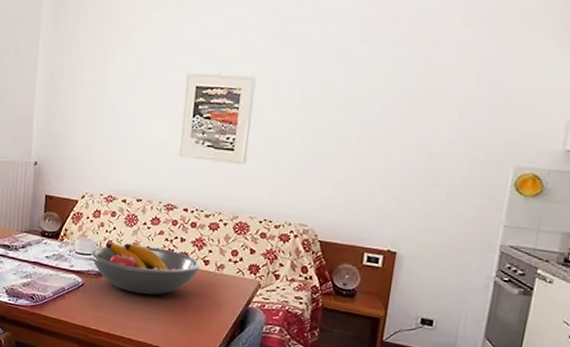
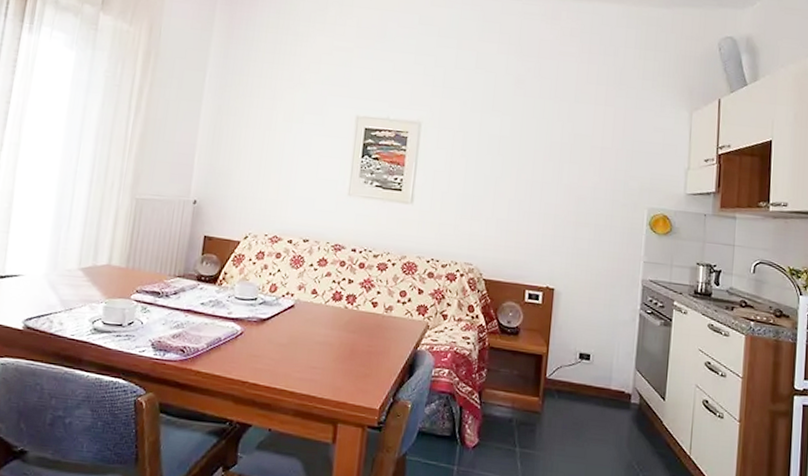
fruit bowl: present [91,242,201,295] -> none [252,286,369,342]

